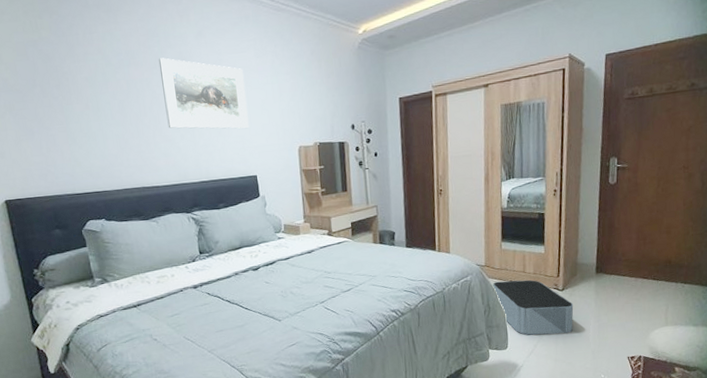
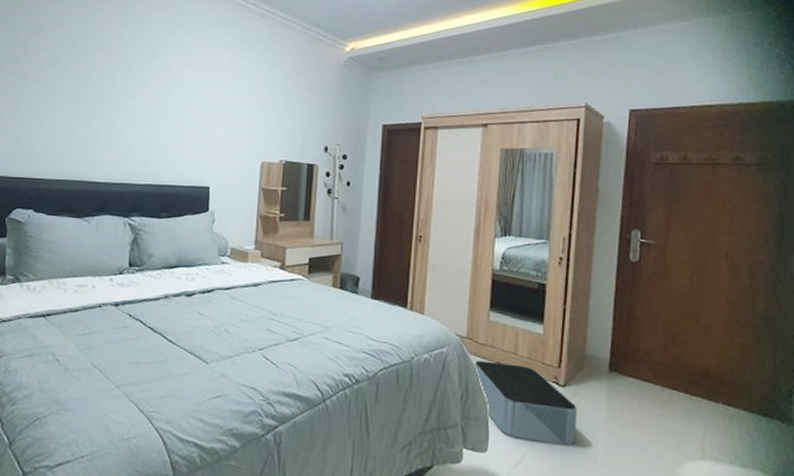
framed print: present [158,58,249,129] -> none [122,48,214,134]

